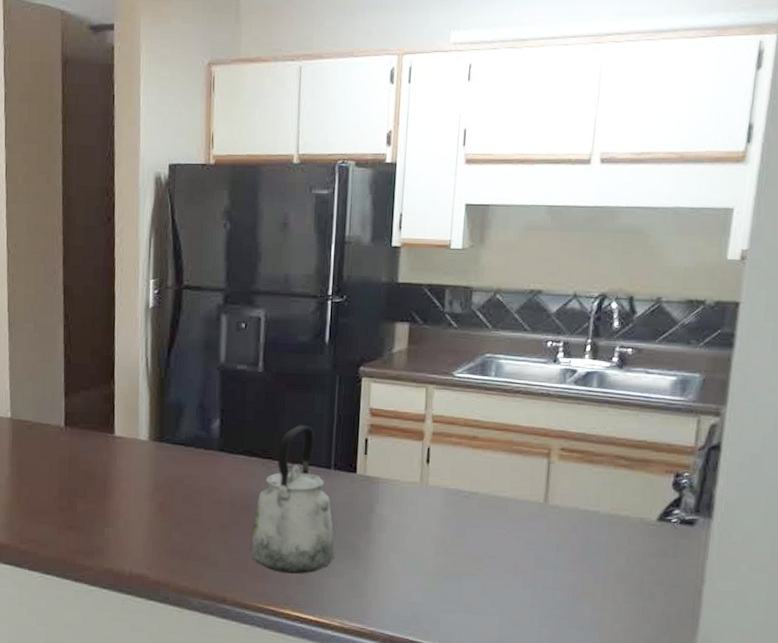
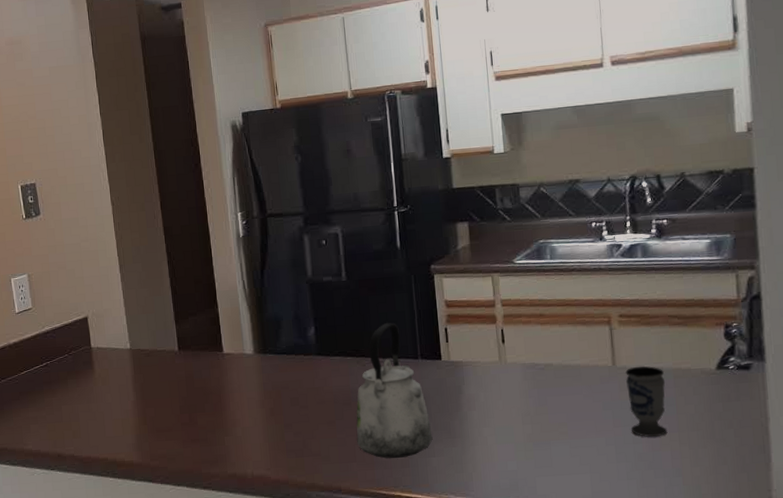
cup: none [552,506,599,586] -> present [625,366,668,438]

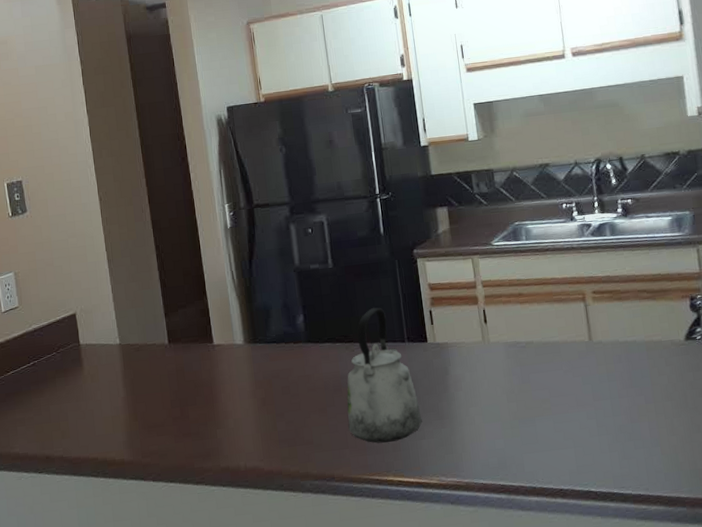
cup: present [625,366,668,438] -> none [602,340,644,409]

